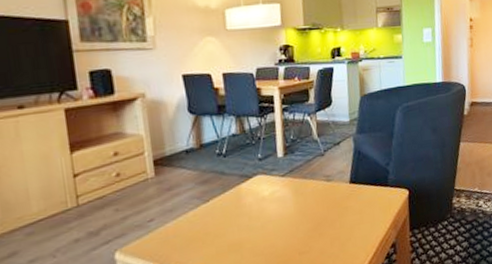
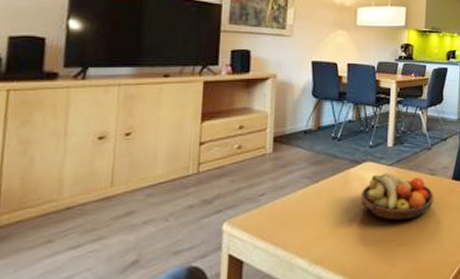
fruit bowl: none [256,183,333,231] -> present [361,172,434,221]

